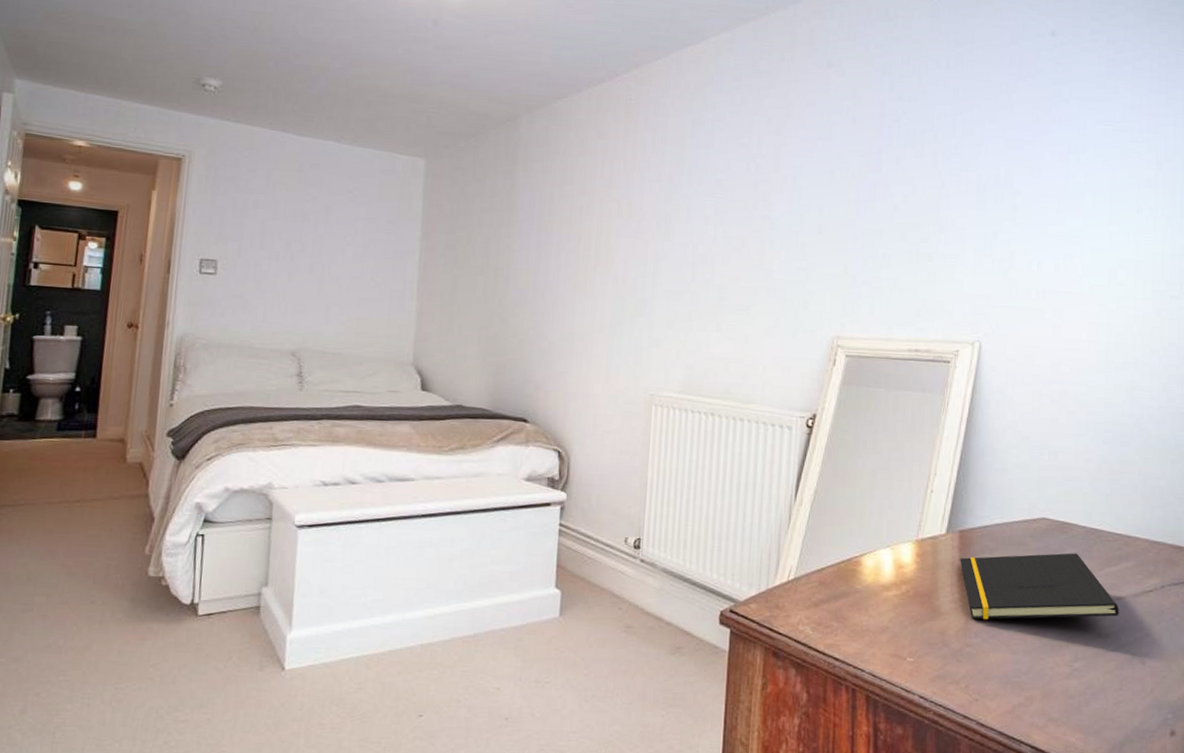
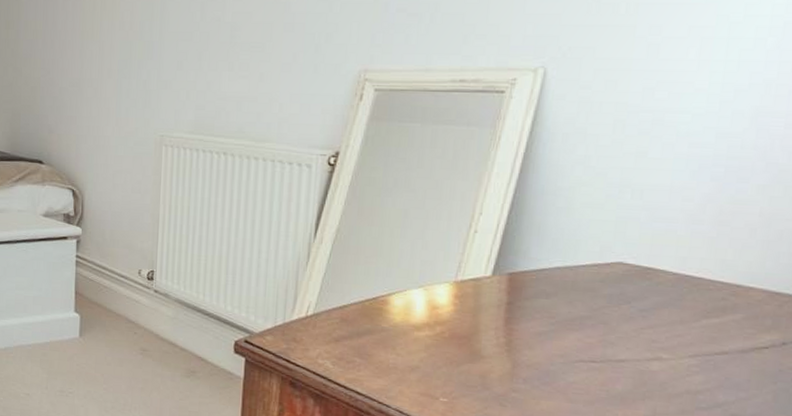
notepad: present [960,553,1119,620] -> none [507,300,718,373]

